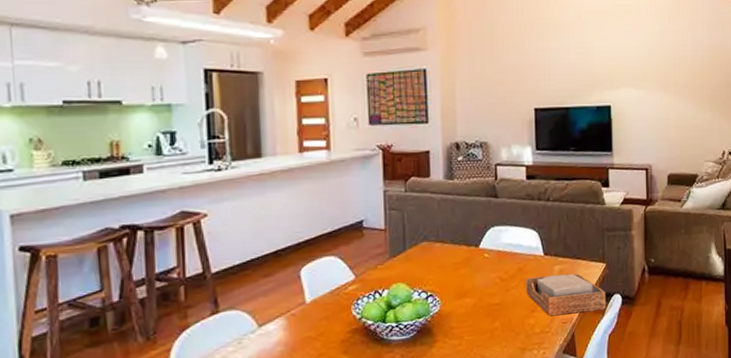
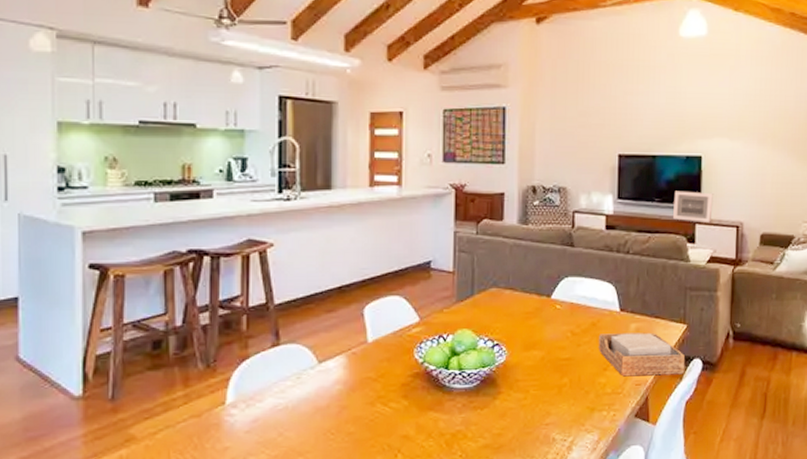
picture frame: none [587,139,623,168] -> present [672,191,713,222]

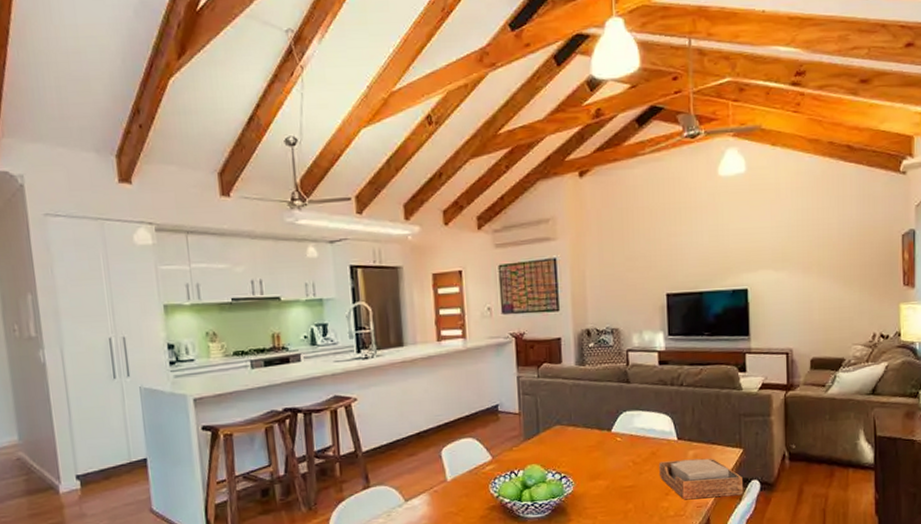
picture frame: present [672,191,713,222] -> none [722,323,762,352]

